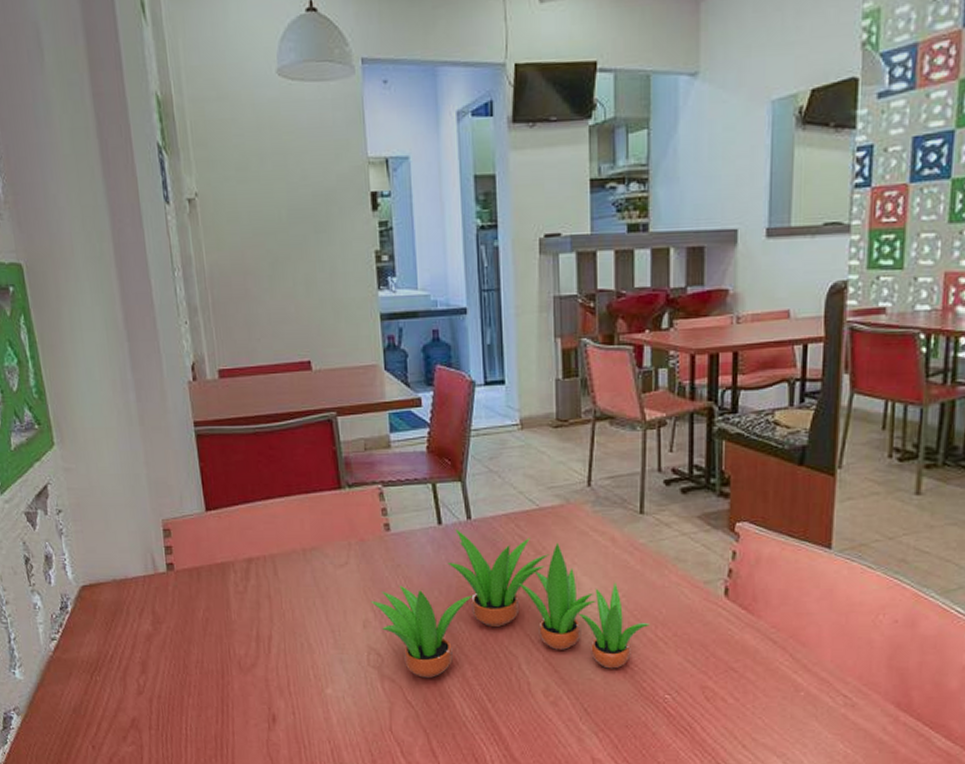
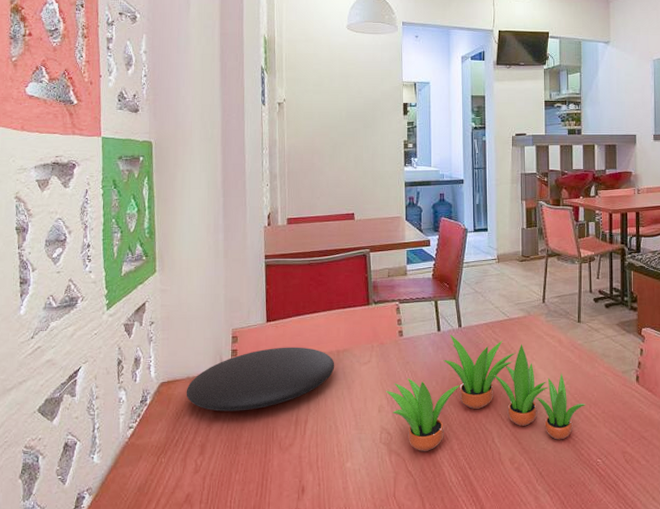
plate: none [114,543,302,623] -> present [186,347,335,412]

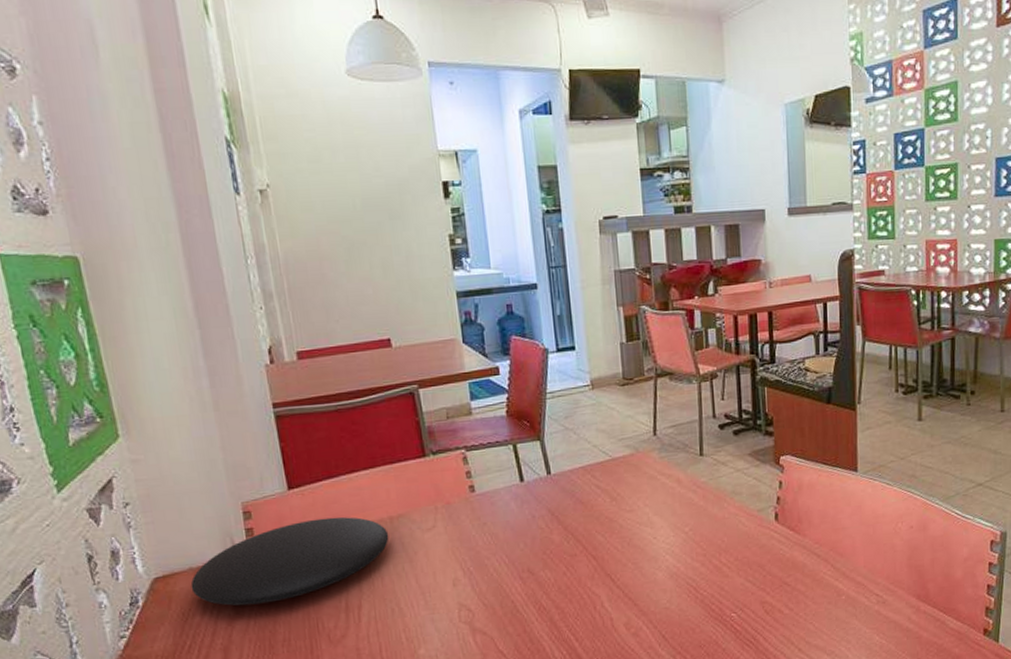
succulent plant: present [385,335,586,451] -> none [459,485,714,627]

